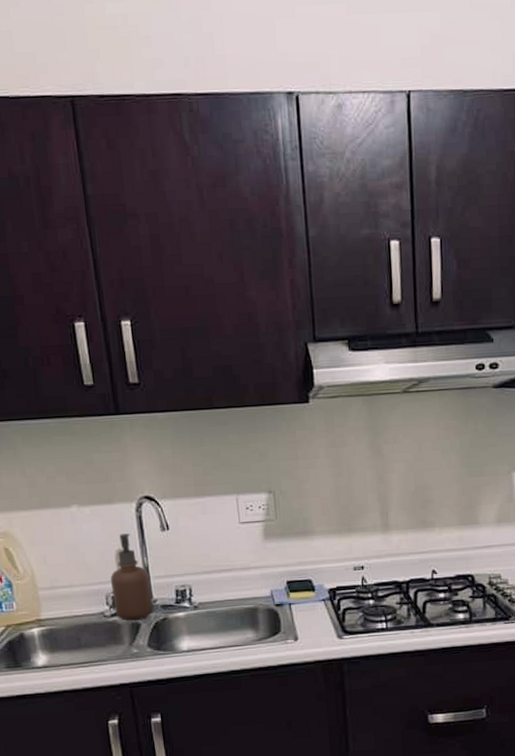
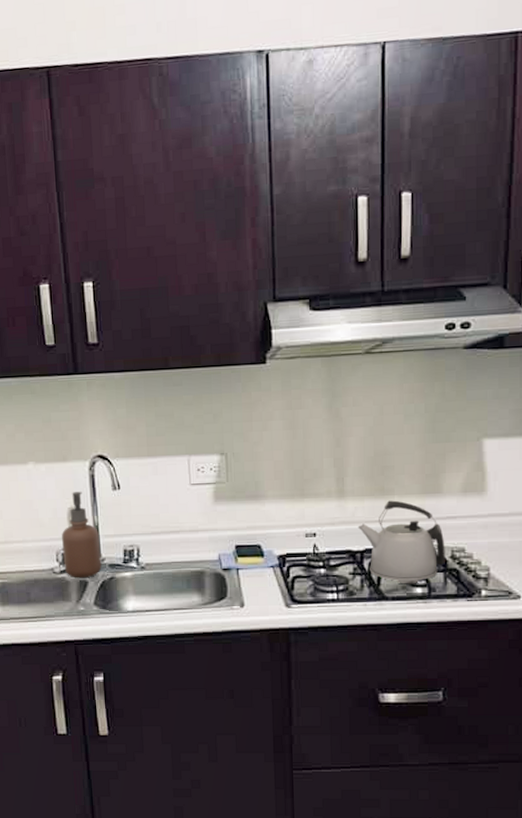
kettle: none [402,532,484,611] -> present [357,500,445,585]

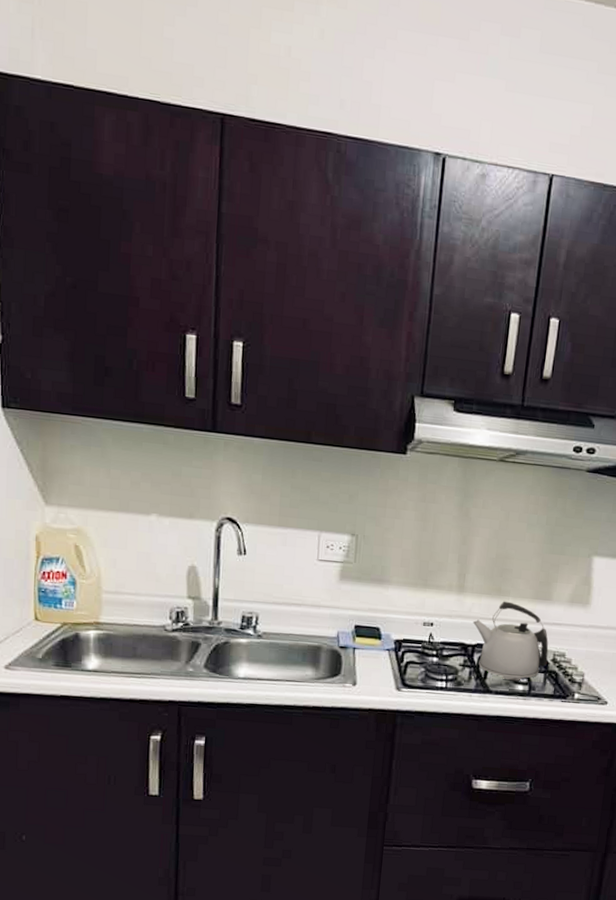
soap dispenser: present [61,492,102,578] -> none [177,551,219,640]

